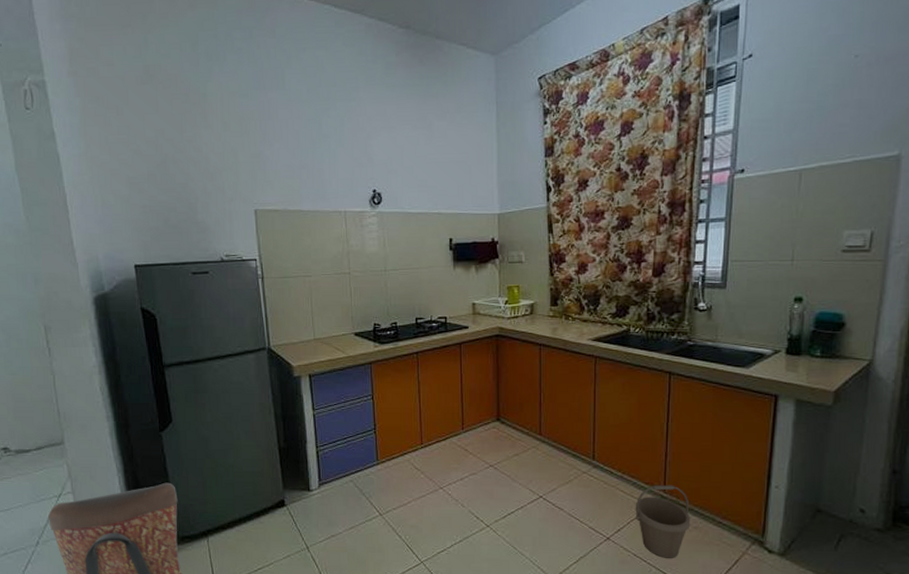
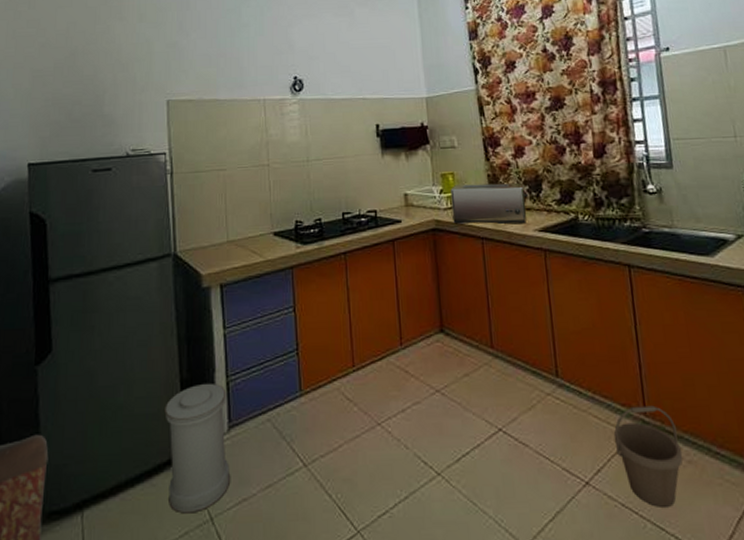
trash can: none [267,452,322,543] -> present [164,384,231,514]
toaster: none [515,296,586,334] -> present [450,182,528,224]

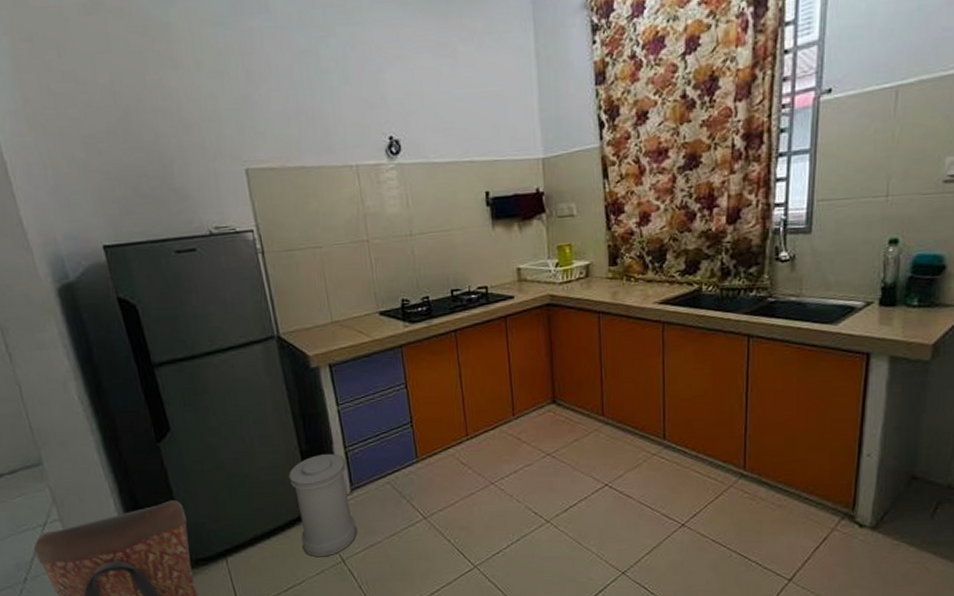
toaster: present [450,182,528,224] -> none [567,252,650,299]
bucket: present [613,405,683,507] -> none [712,461,774,542]

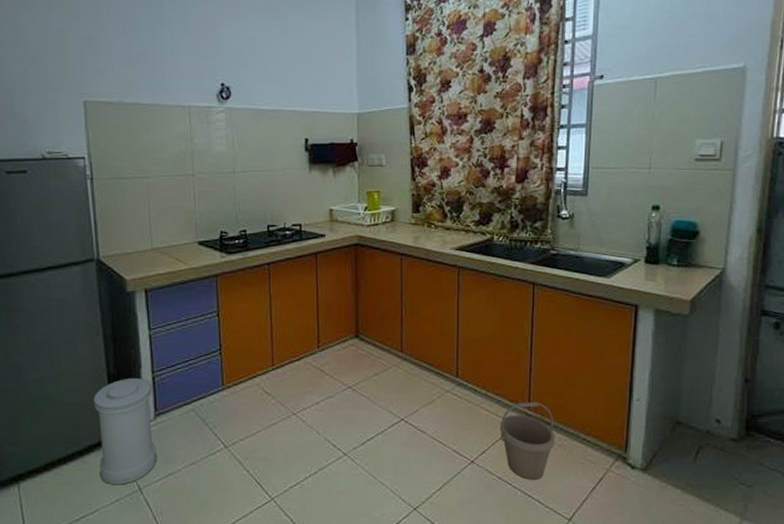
bucket: none [712,461,774,542] -> present [500,401,555,480]

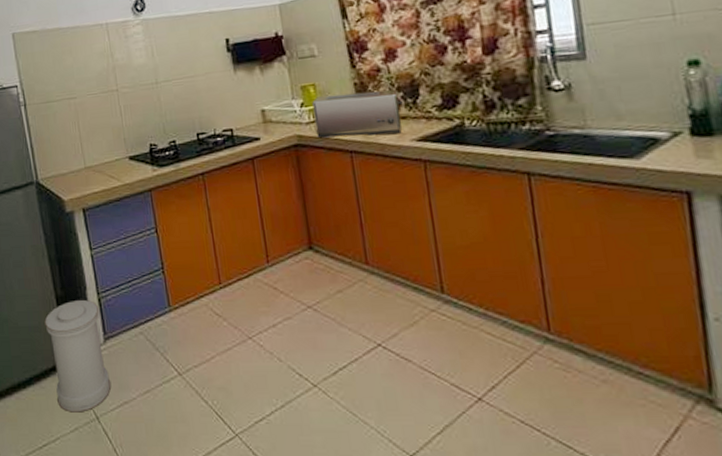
toaster: none [375,202,449,242] -> present [312,88,403,138]
bucket: present [500,401,555,480] -> none [510,322,596,426]

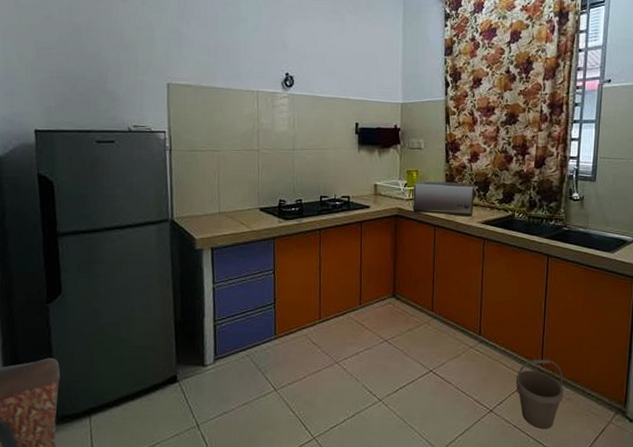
trash can: present [44,300,112,413] -> none [160,326,215,421]
bucket: none [510,322,596,426] -> present [516,359,564,429]

